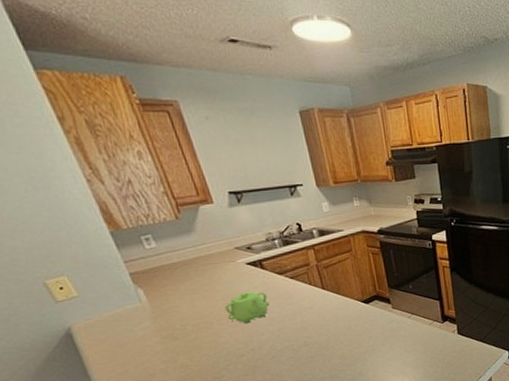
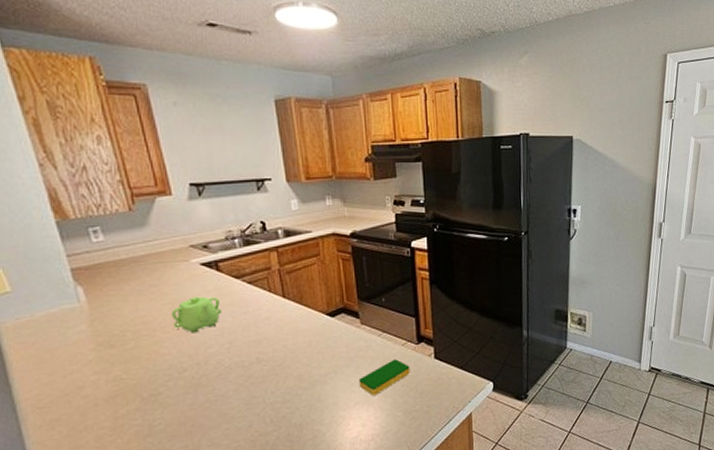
dish sponge: none [394,336,438,368] -> present [358,359,410,396]

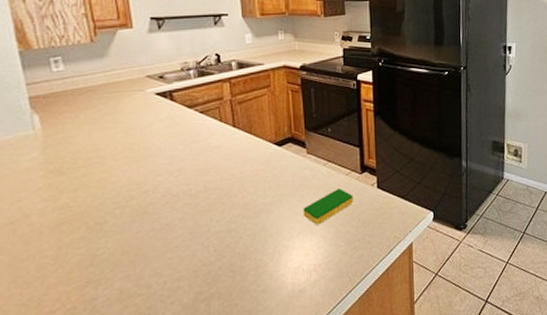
teapot: present [171,296,222,334] -> none [123,125,173,162]

